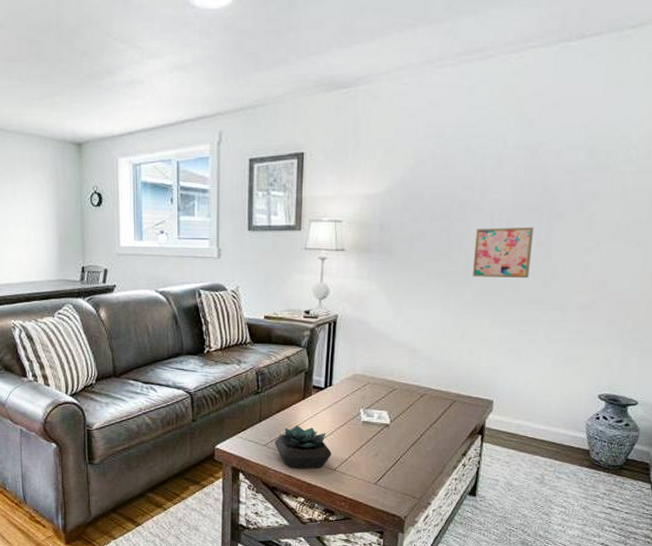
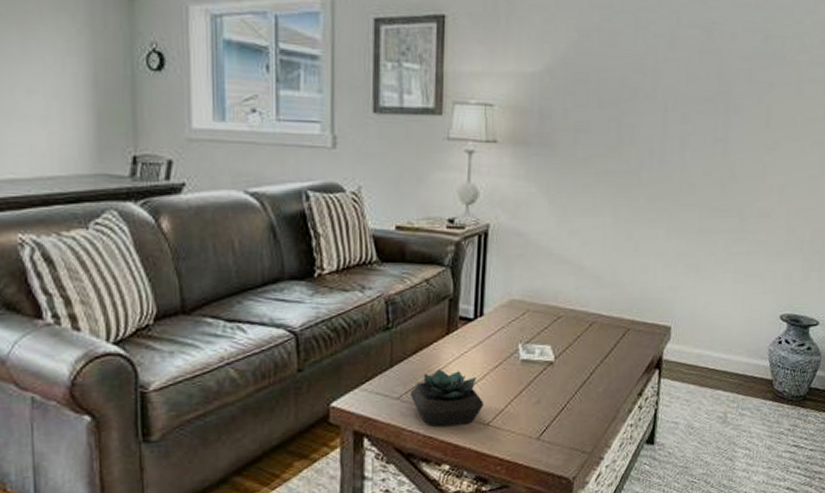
wall art: present [472,227,534,279] -> none [645,119,710,181]

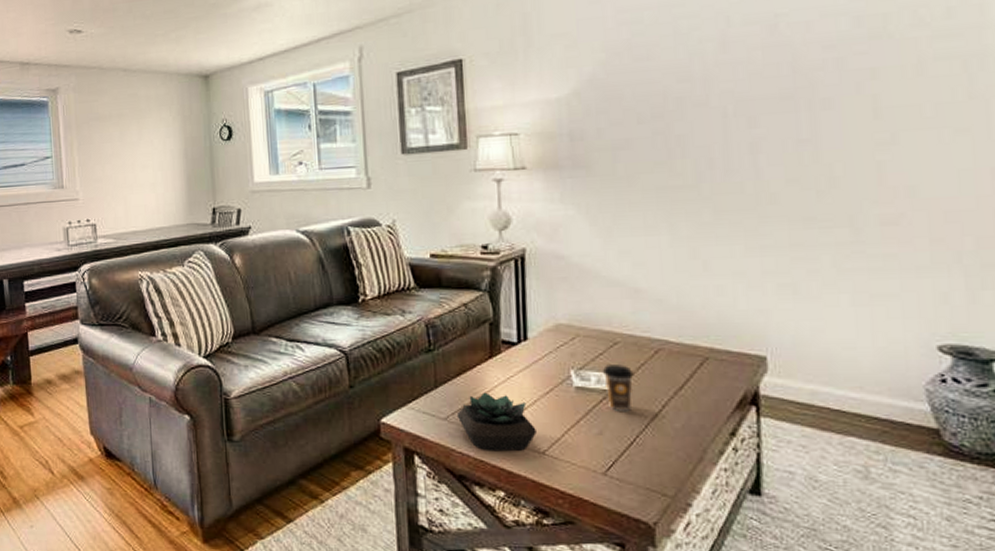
coffee cup: none [545,336,571,382] -> present [602,363,634,412]

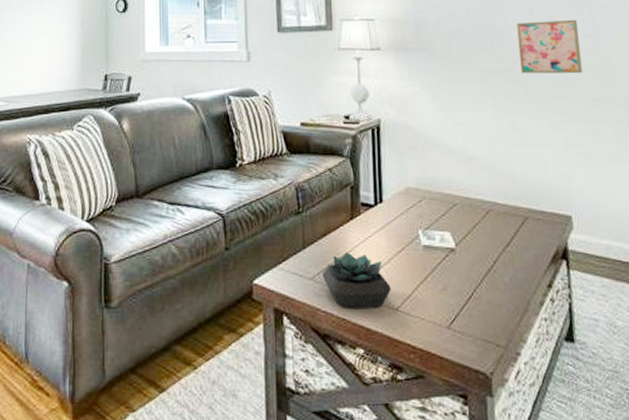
coffee cup: present [602,363,634,412] -> none [444,223,471,269]
wall art: none [704,120,793,191] -> present [517,19,583,74]

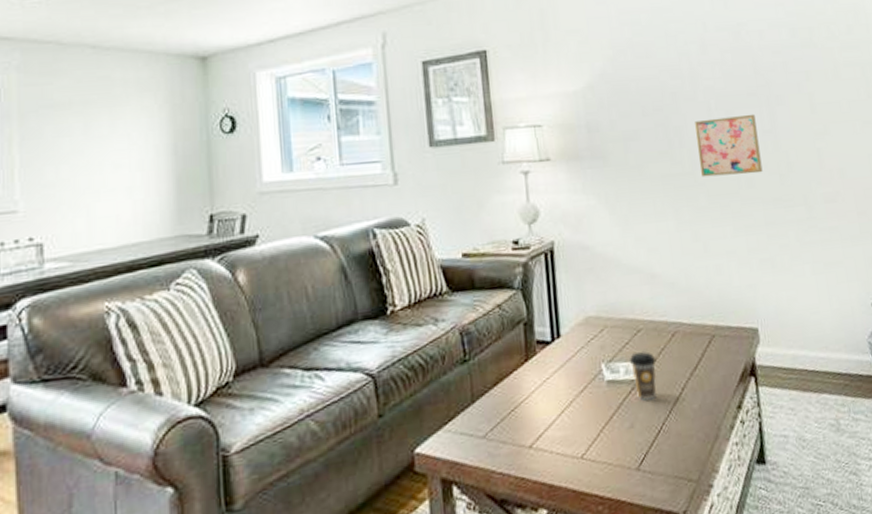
succulent plant: present [322,252,391,310] -> none [495,400,574,466]
coffee cup: none [444,223,471,269] -> present [629,352,657,402]

